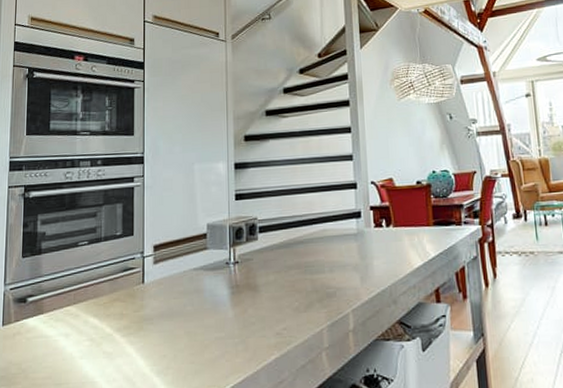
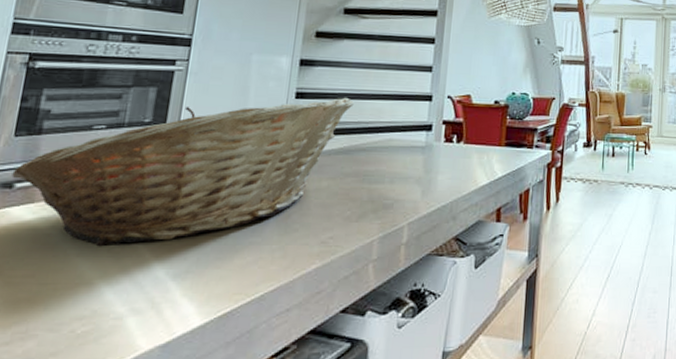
fruit basket: none [24,193,287,349] -> present [11,97,354,247]

